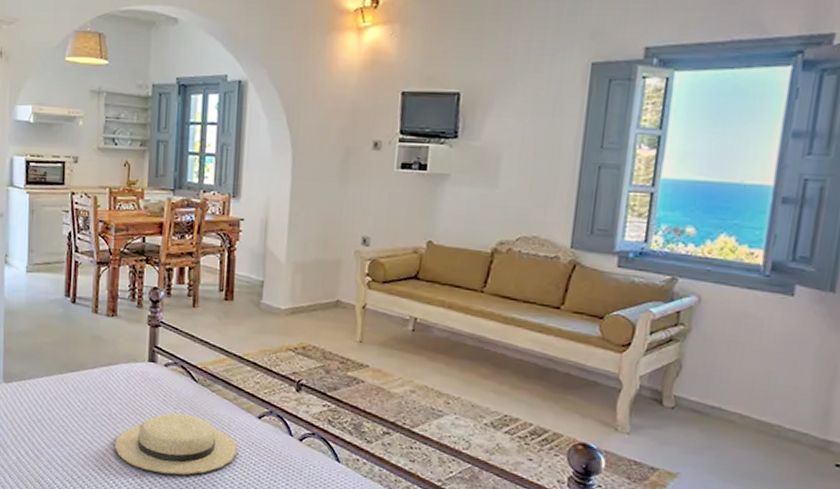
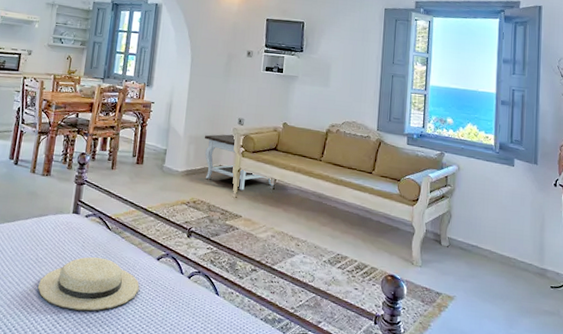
side table: none [315,258,414,333] -> present [205,134,274,191]

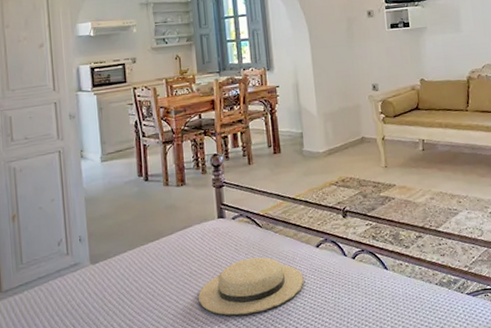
side table: present [205,134,274,191] -> none [340,101,423,159]

